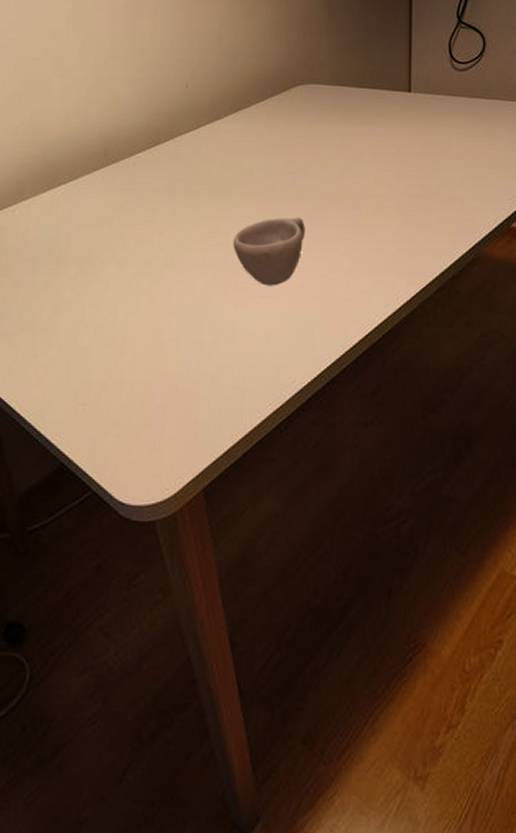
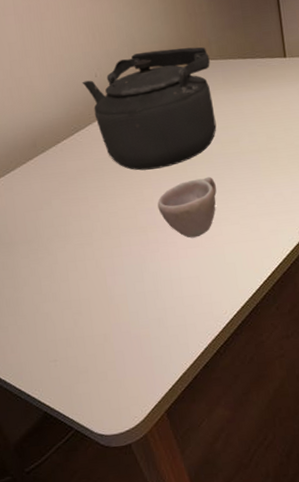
kettle: none [170,66,320,200] -> present [82,47,217,171]

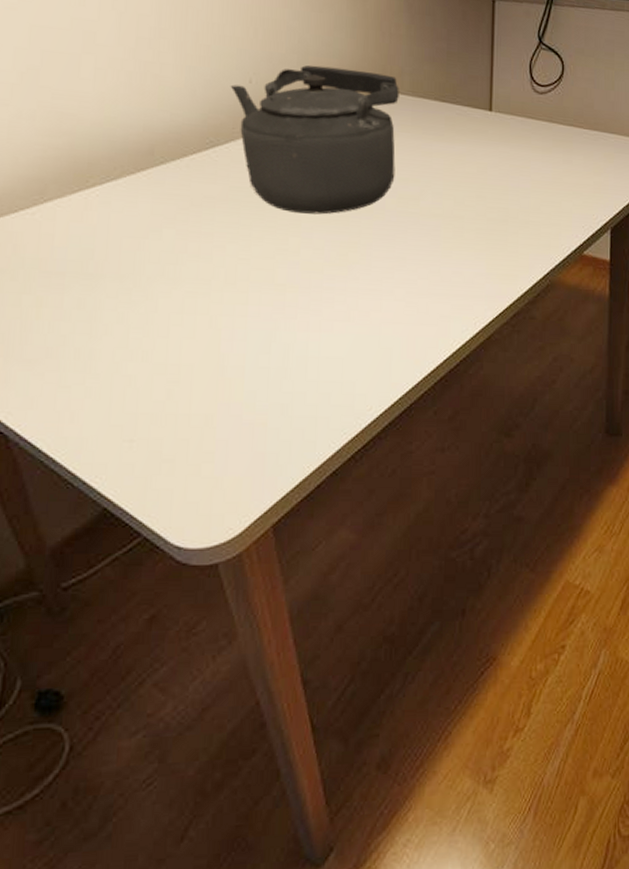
cup: present [157,176,217,239] -> none [304,235,384,309]

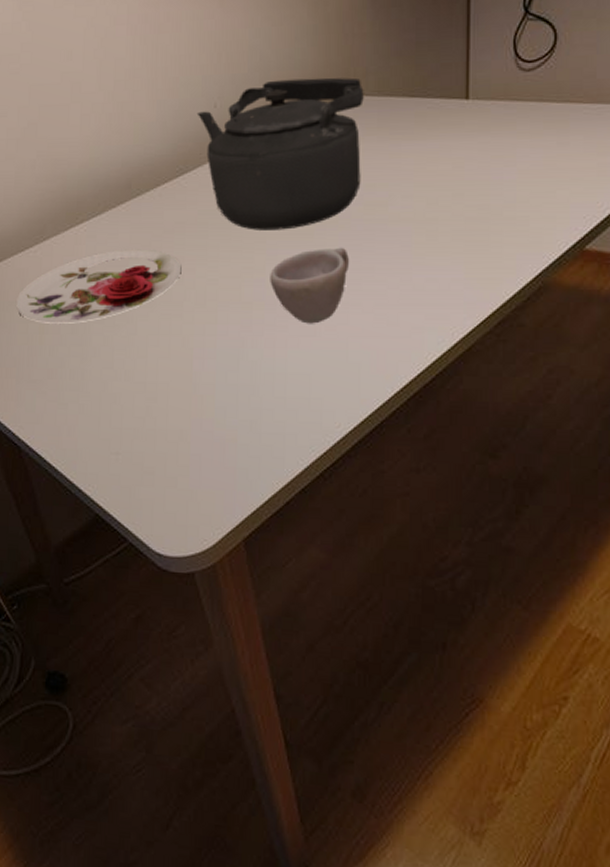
plate: none [6,219,210,297] -> present [16,249,182,324]
cup: none [304,235,384,309] -> present [270,247,350,324]

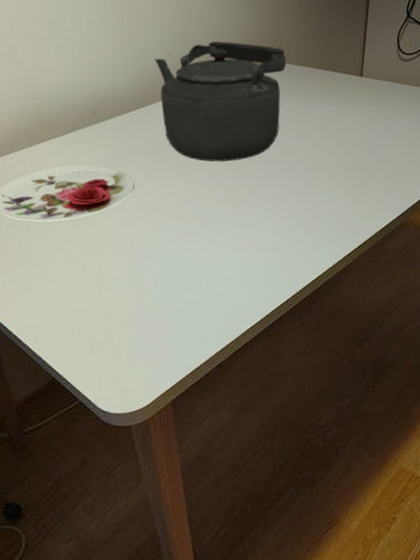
cup: present [270,247,350,324] -> none [204,179,267,238]

